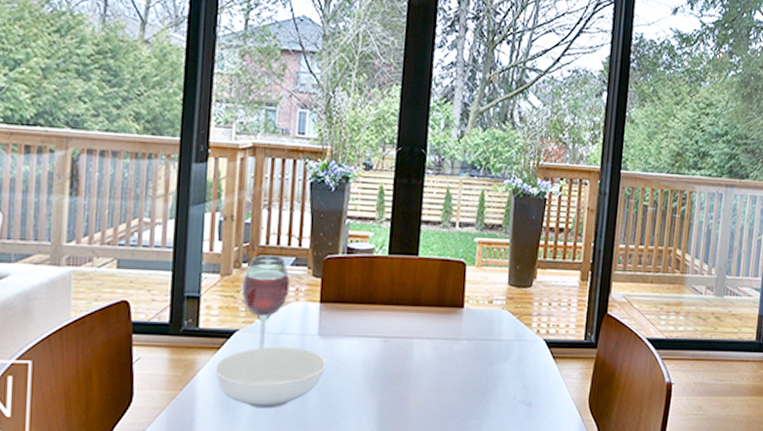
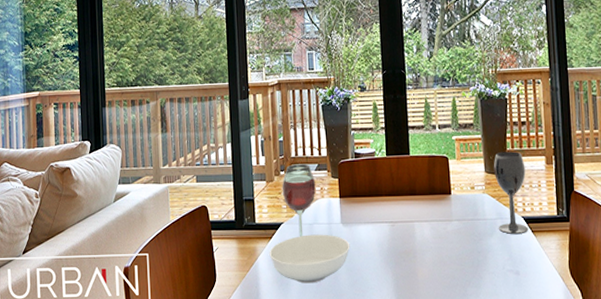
wine glass: none [515,262,557,359] -> present [494,151,528,234]

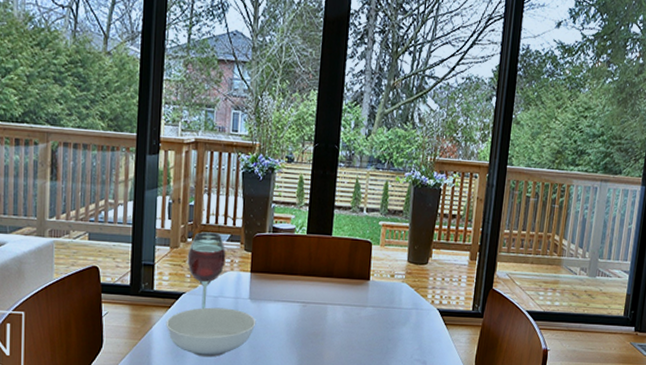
wine glass: present [494,151,528,234] -> none [413,243,449,325]

